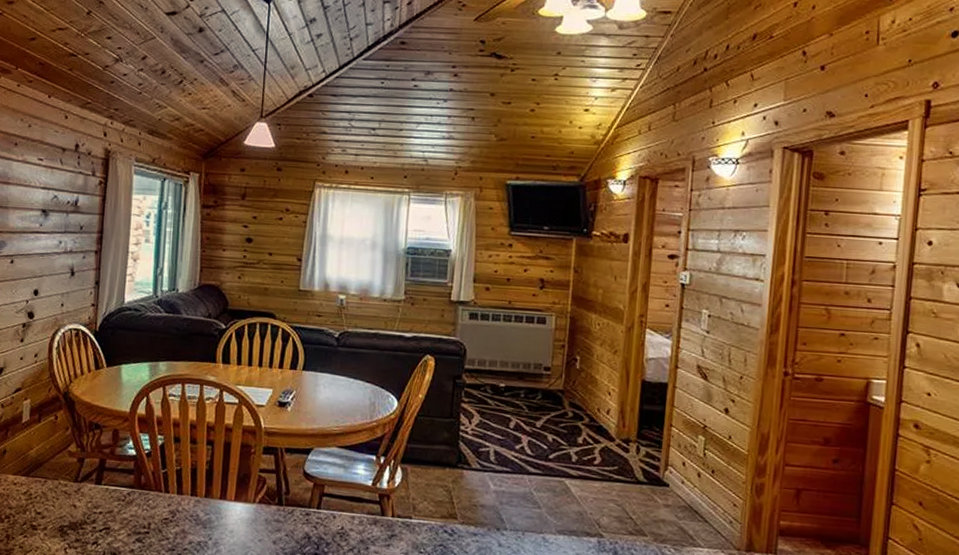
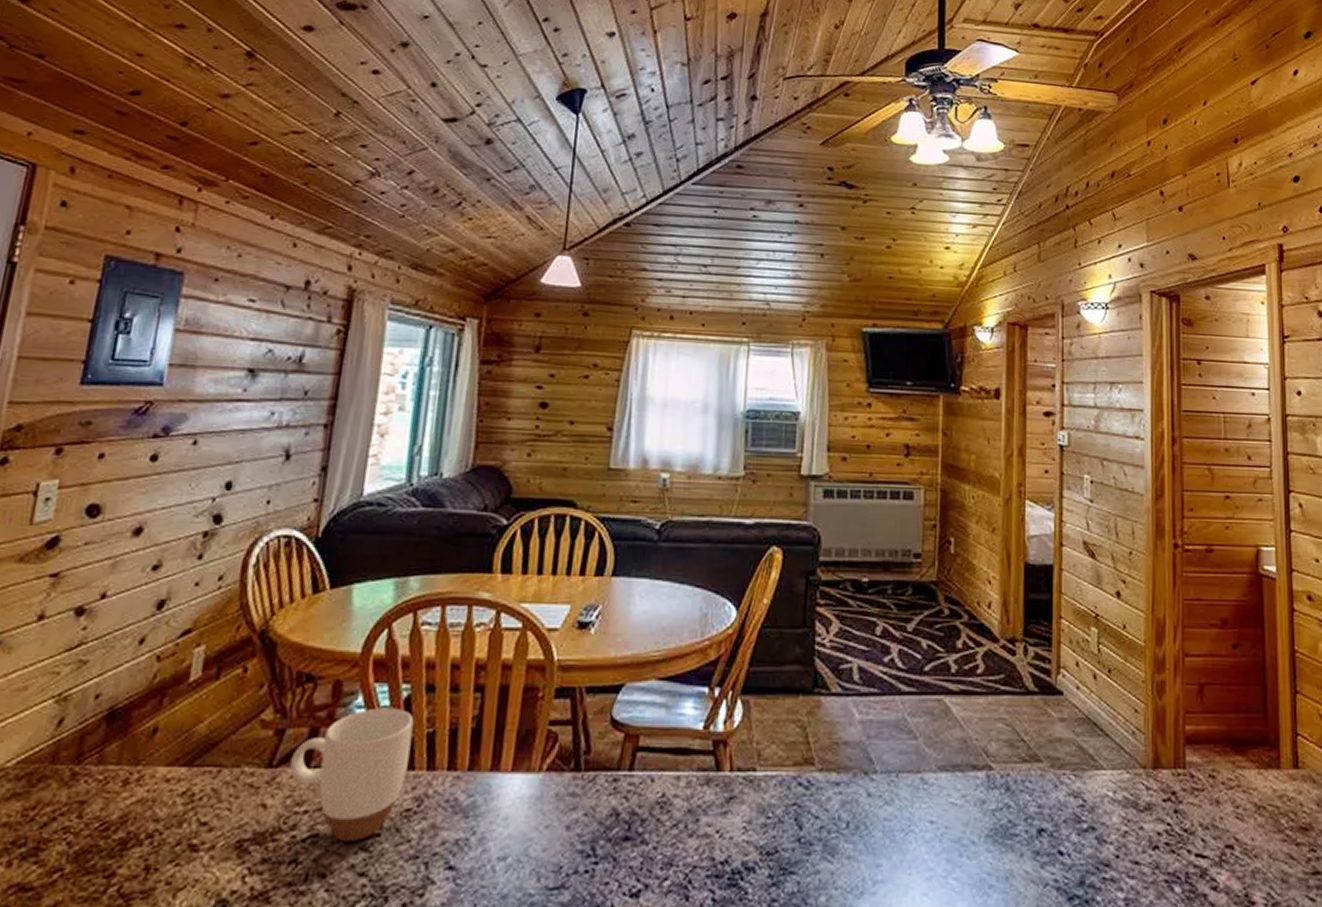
mug: none [89,449,167,535] -> present [290,707,414,841]

